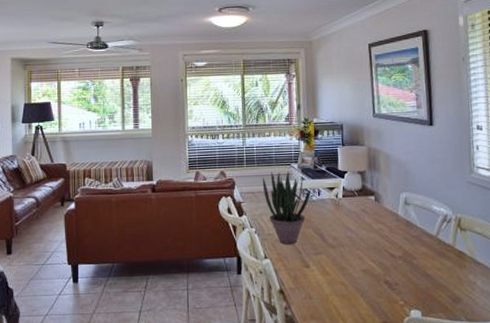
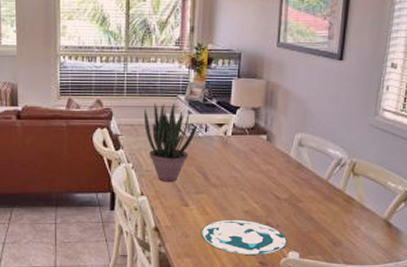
plate: none [323,278,407,316] -> present [201,219,287,256]

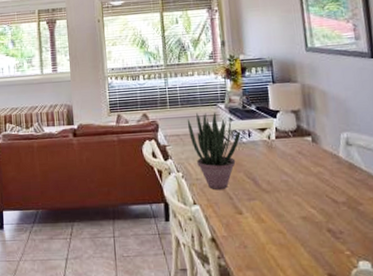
plate: present [201,219,287,256] -> none [259,226,354,267]

